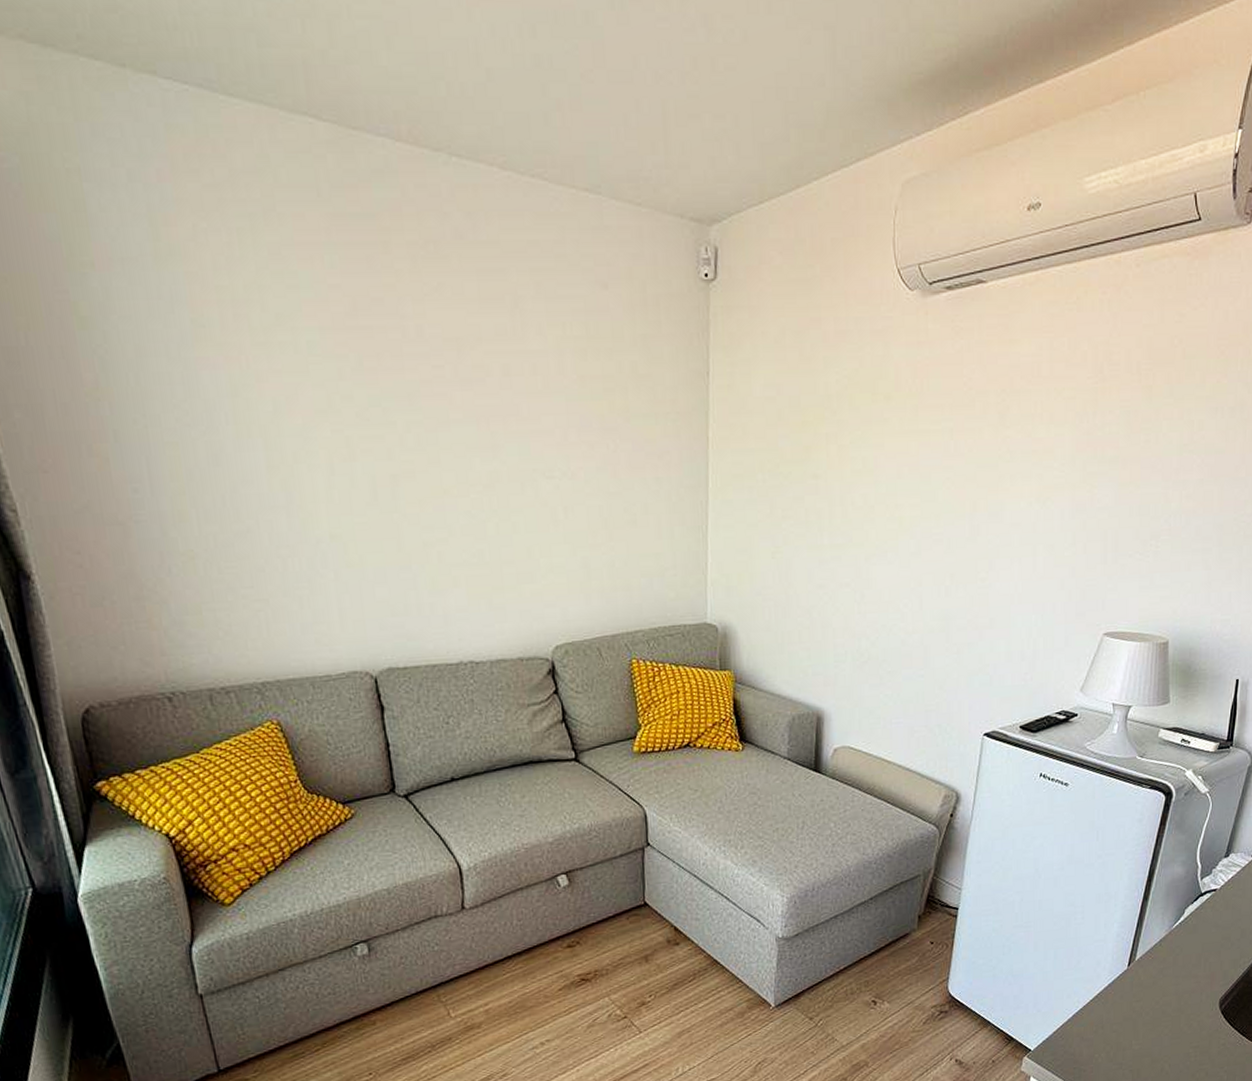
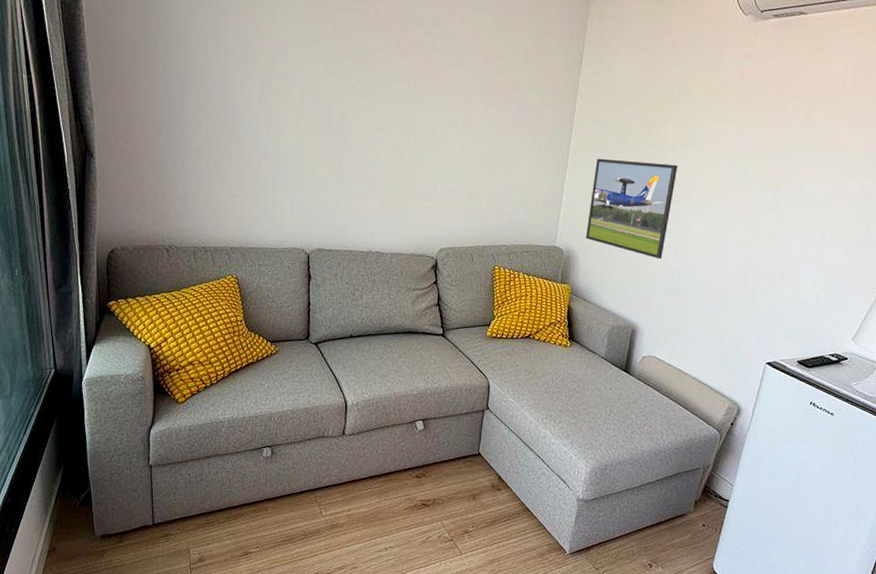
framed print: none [743,497,849,623] -> present [585,158,678,260]

